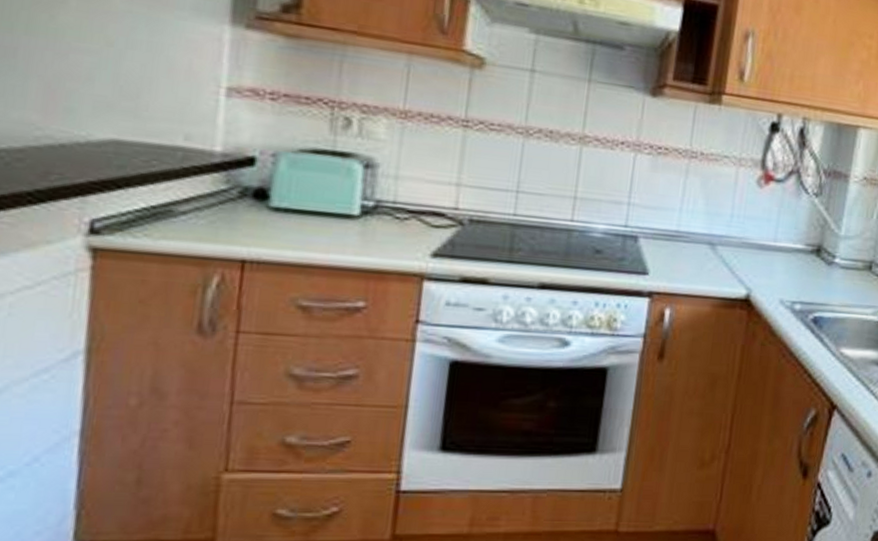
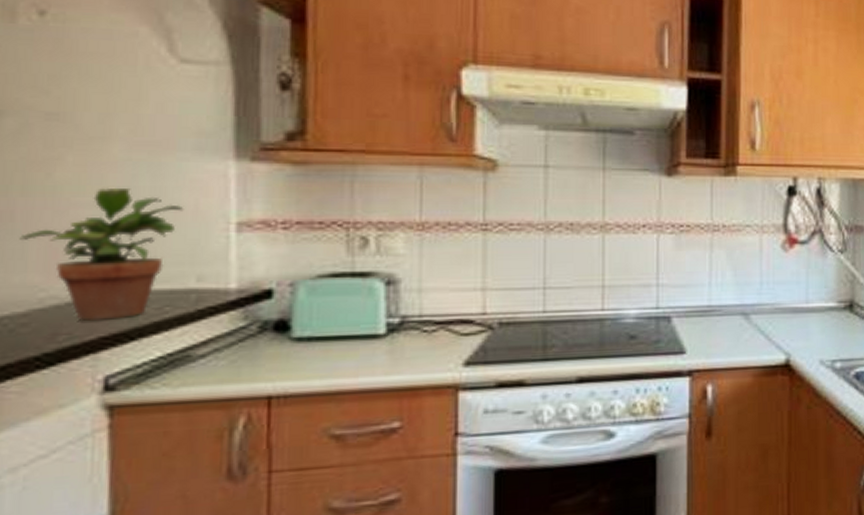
potted plant: none [21,37,178,167] -> present [19,187,184,322]

